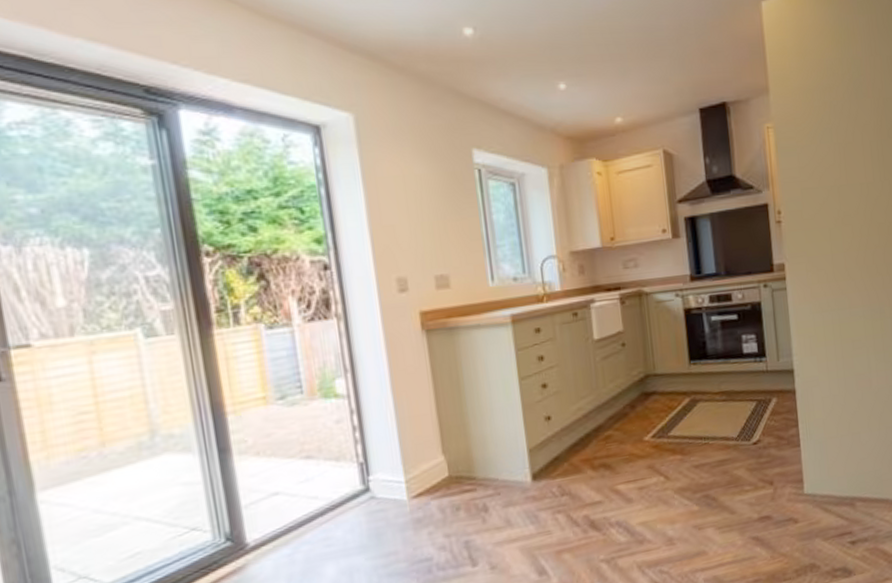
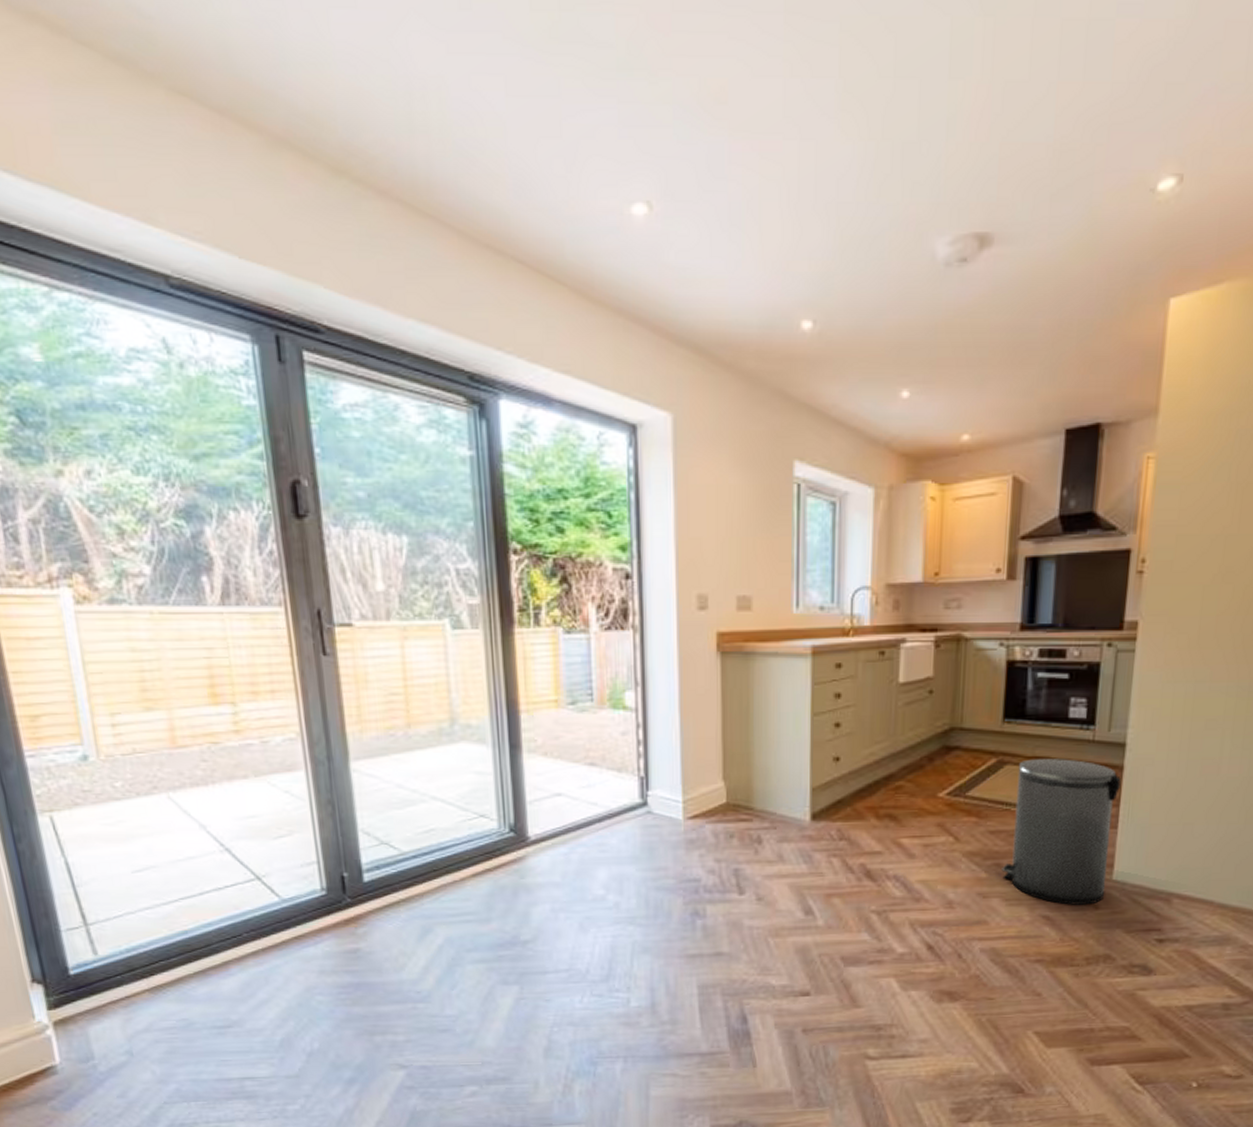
trash can: none [709,389,801,524] -> present [1001,759,1121,905]

